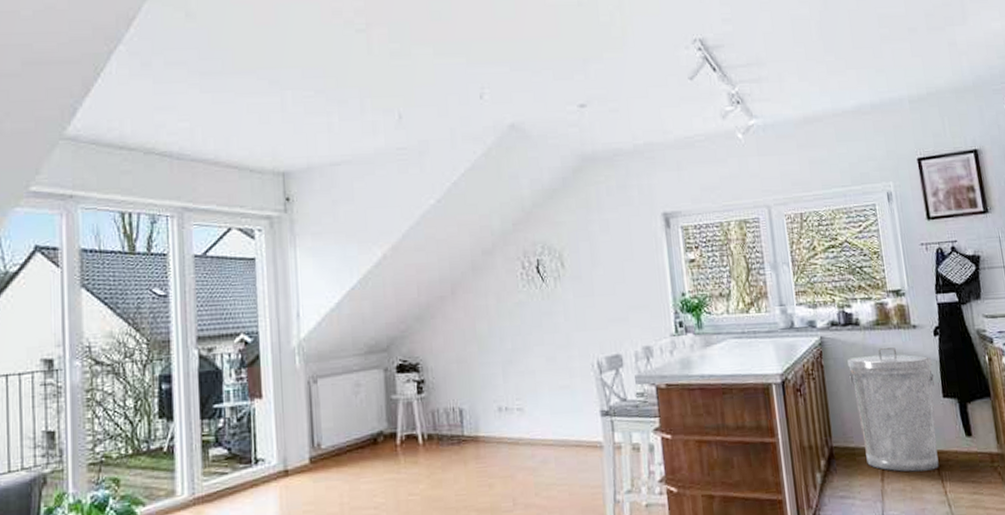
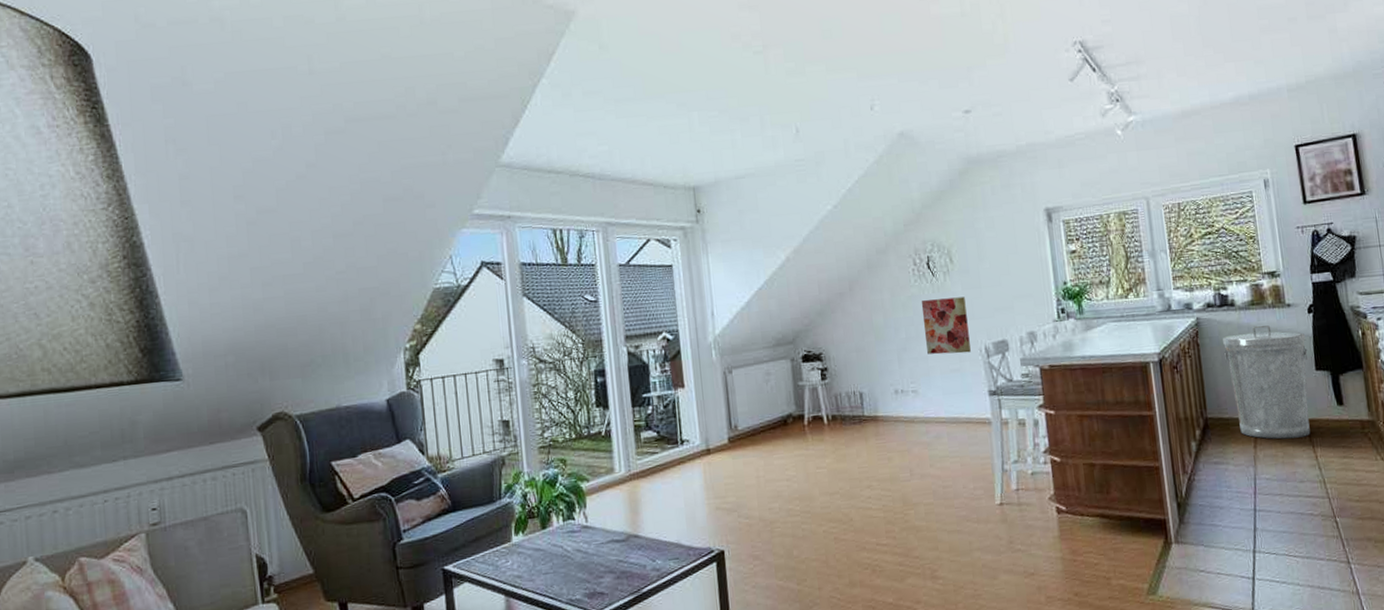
wall art: none [529,305,582,369] -> present [921,297,971,355]

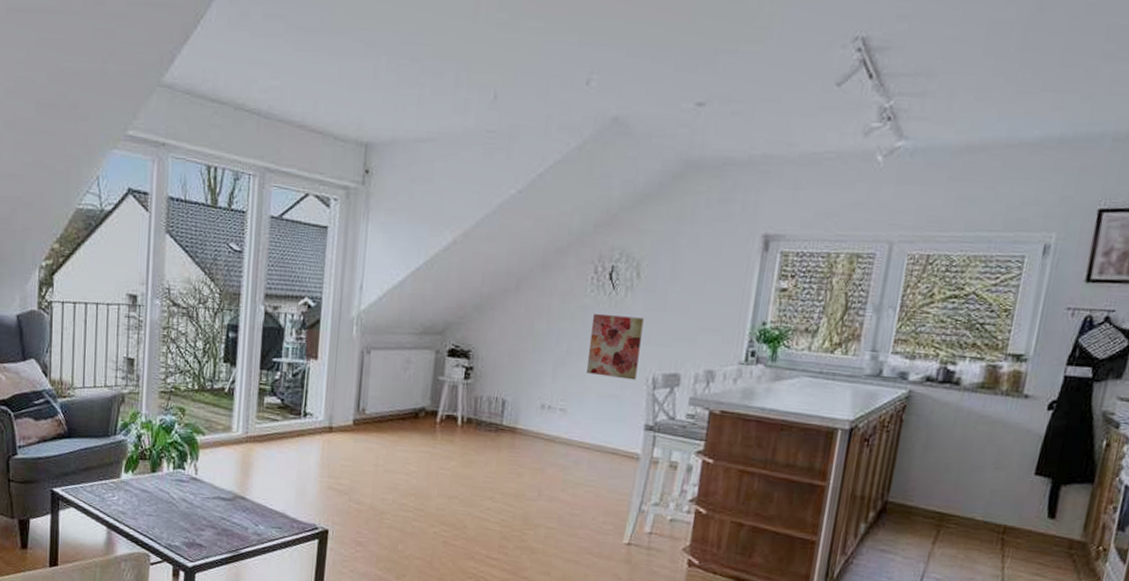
trash can: present [1223,325,1311,439] -> none [921,412,1035,544]

